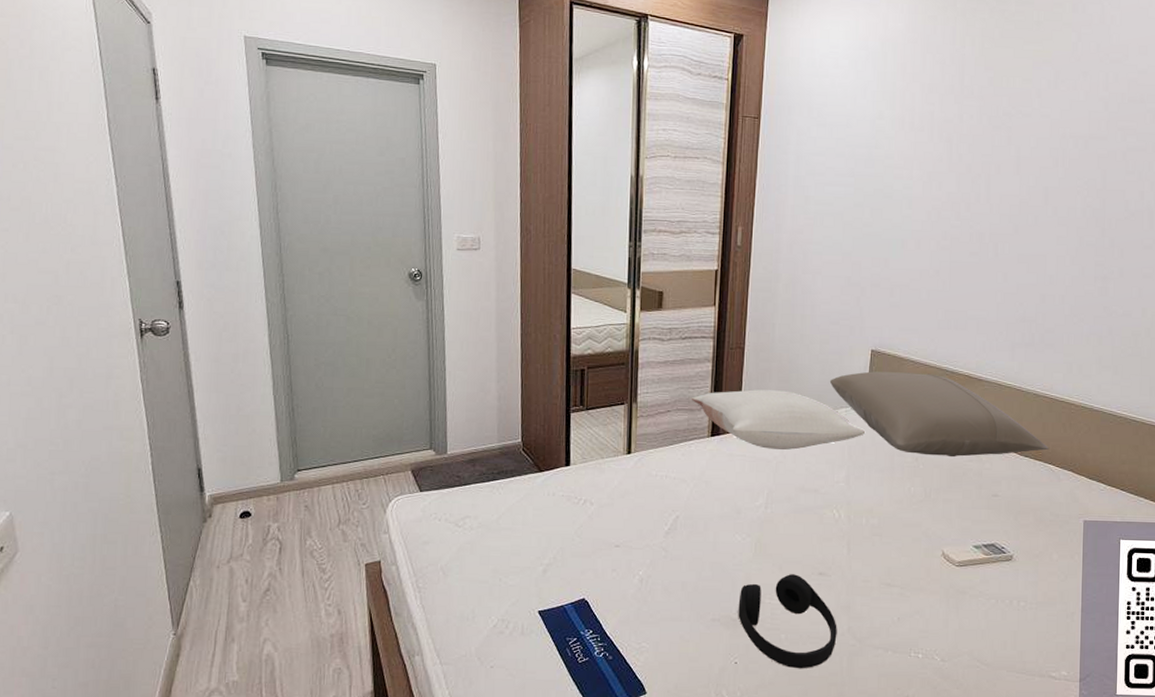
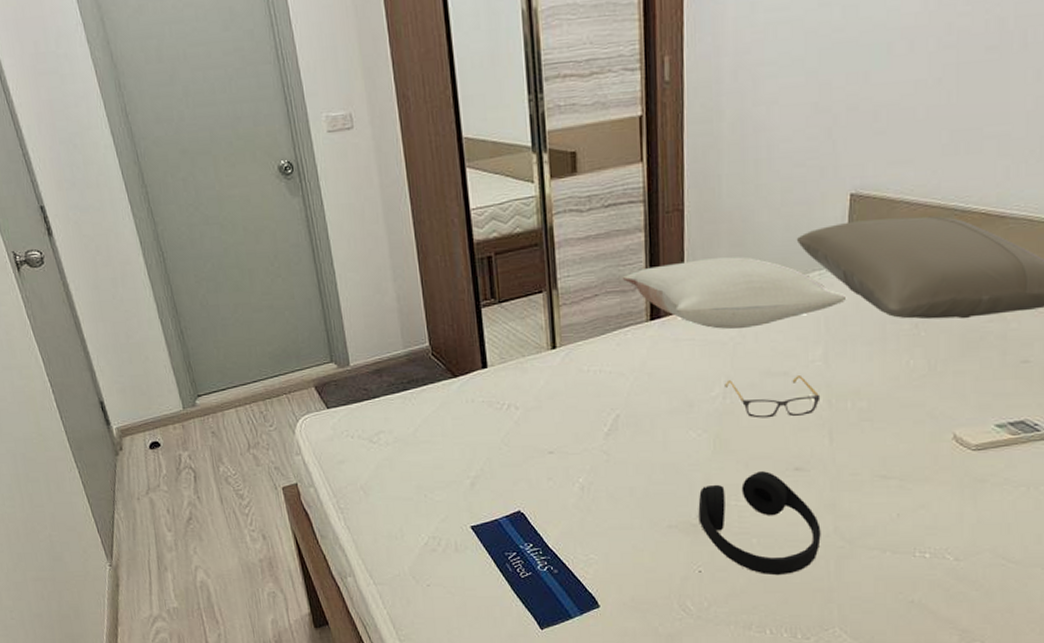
eyeglasses: none [767,493,842,528] -> present [725,376,821,418]

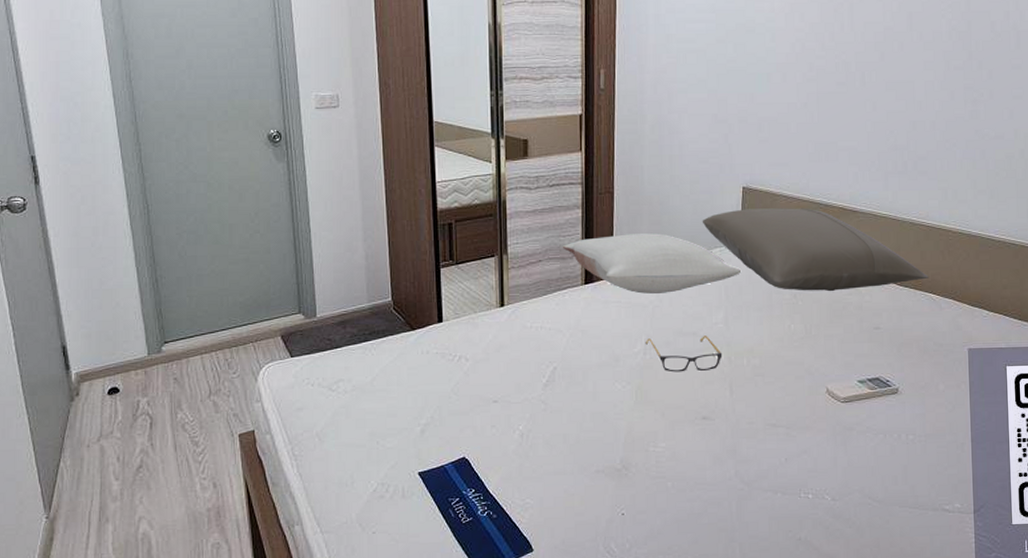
headphones: present [698,471,821,576] -> none [622,420,724,517]

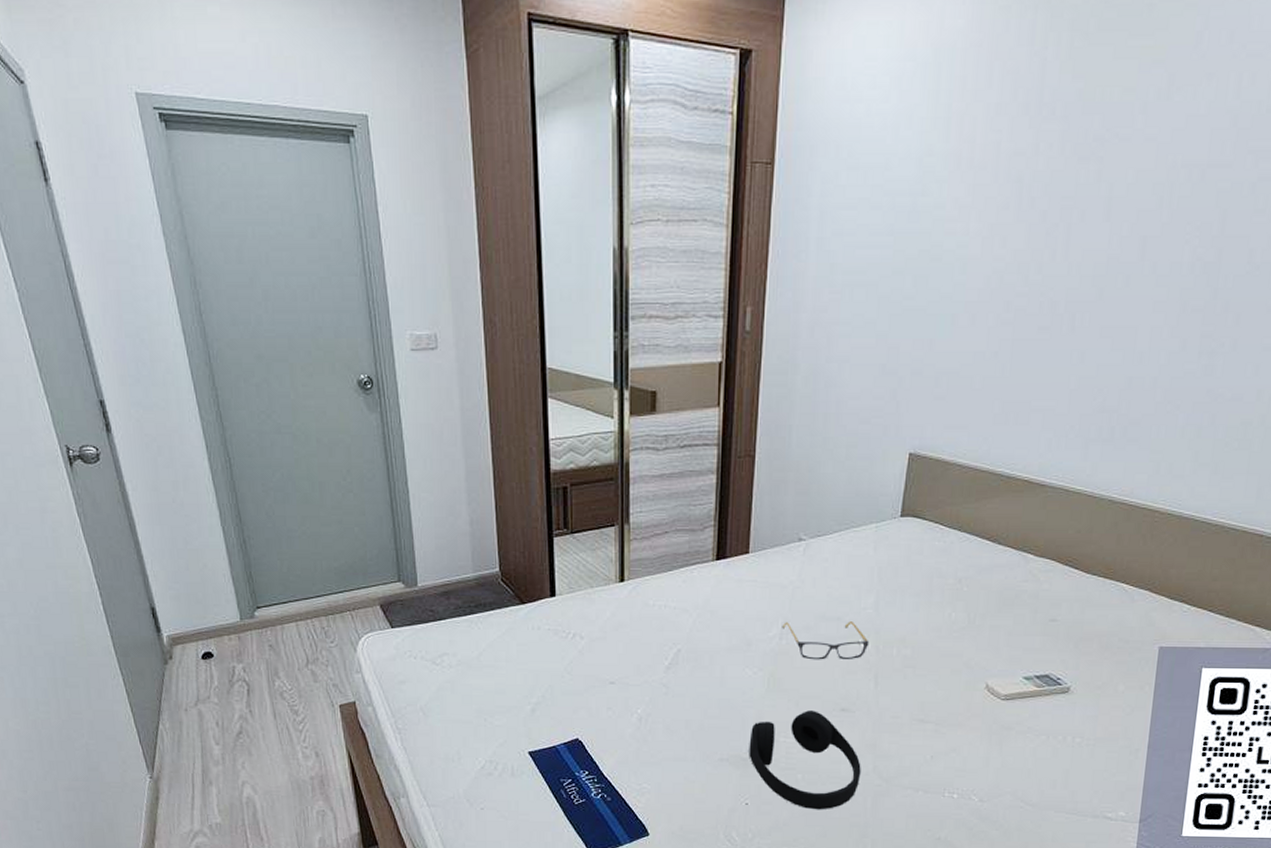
pillow: present [562,232,741,295] -> none [692,503,898,574]
headphones: none [622,420,724,517] -> present [749,710,861,810]
pillow: present [702,208,928,292] -> none [857,479,1123,578]

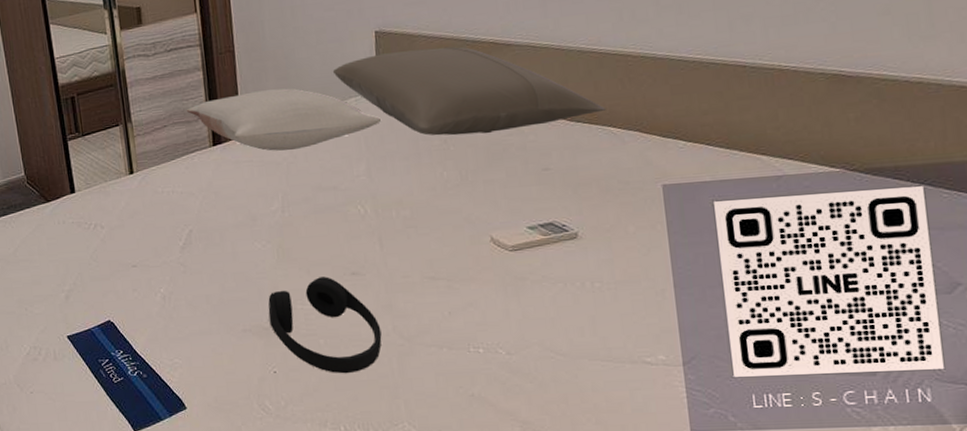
pillow: none [692,503,898,574] -> present [186,88,381,151]
eyeglasses: present [782,621,870,660] -> none [282,189,368,229]
pillow: none [857,479,1123,578] -> present [332,46,606,136]

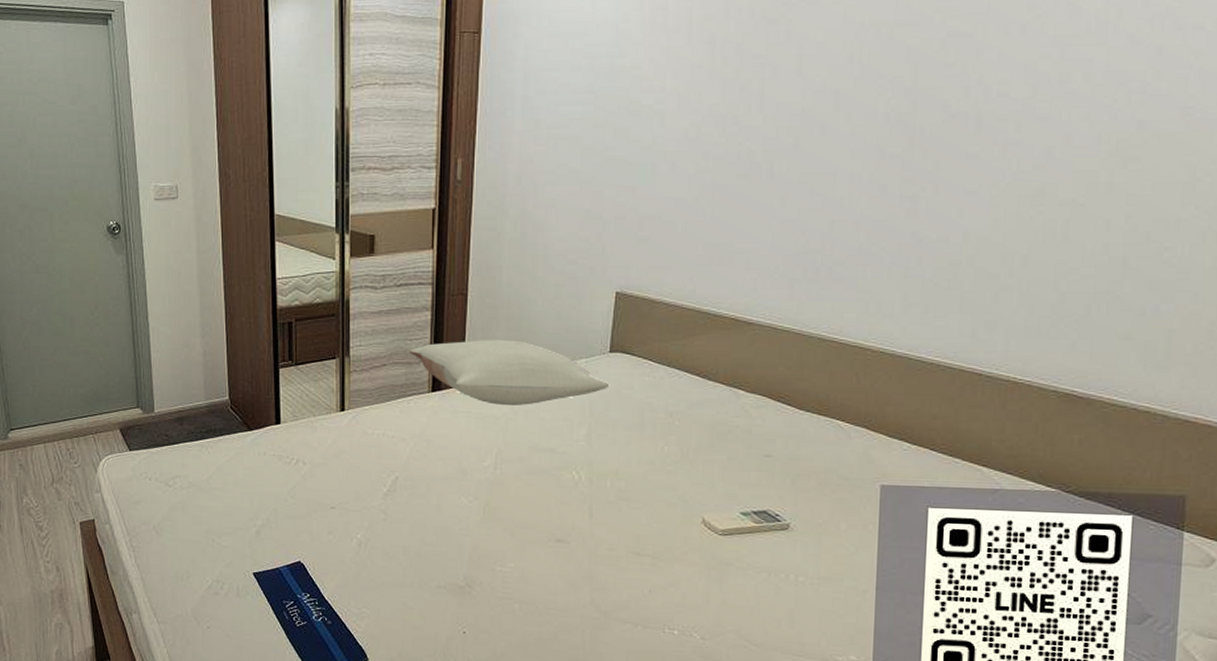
headphones: present [268,276,382,374] -> none [466,540,578,642]
pillow: present [332,46,606,136] -> none [566,316,837,413]

